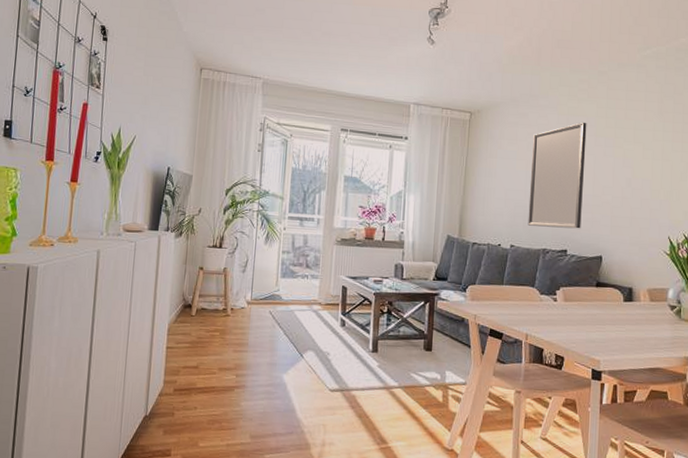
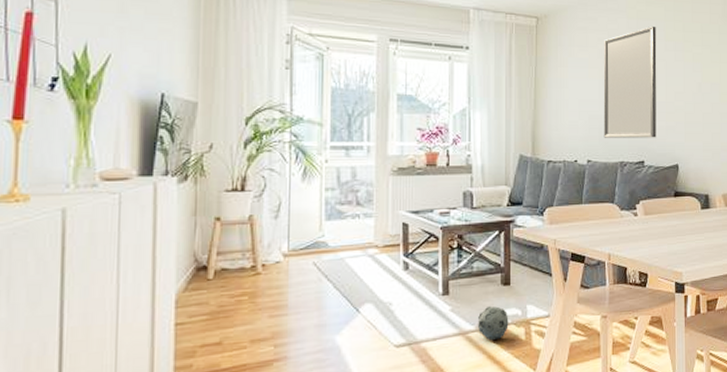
ball: none [400,367,429,398] -> present [477,305,509,341]

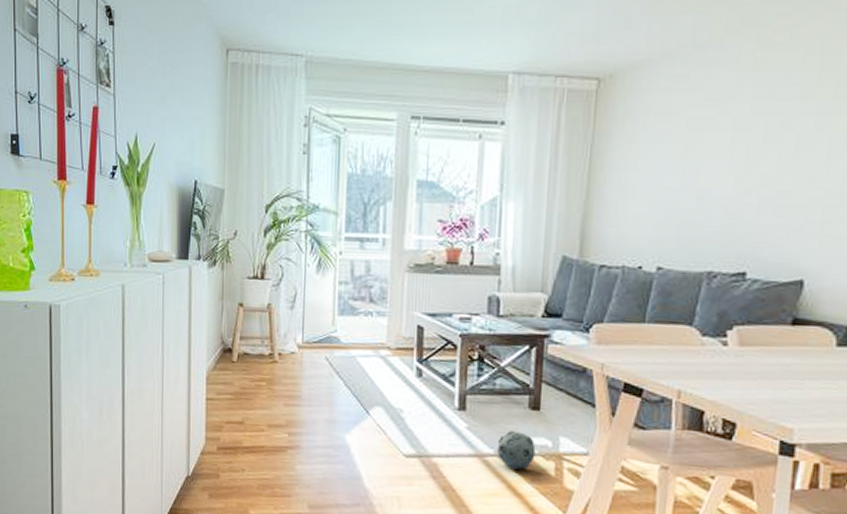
home mirror: present [603,26,657,138] -> none [684,79,787,242]

